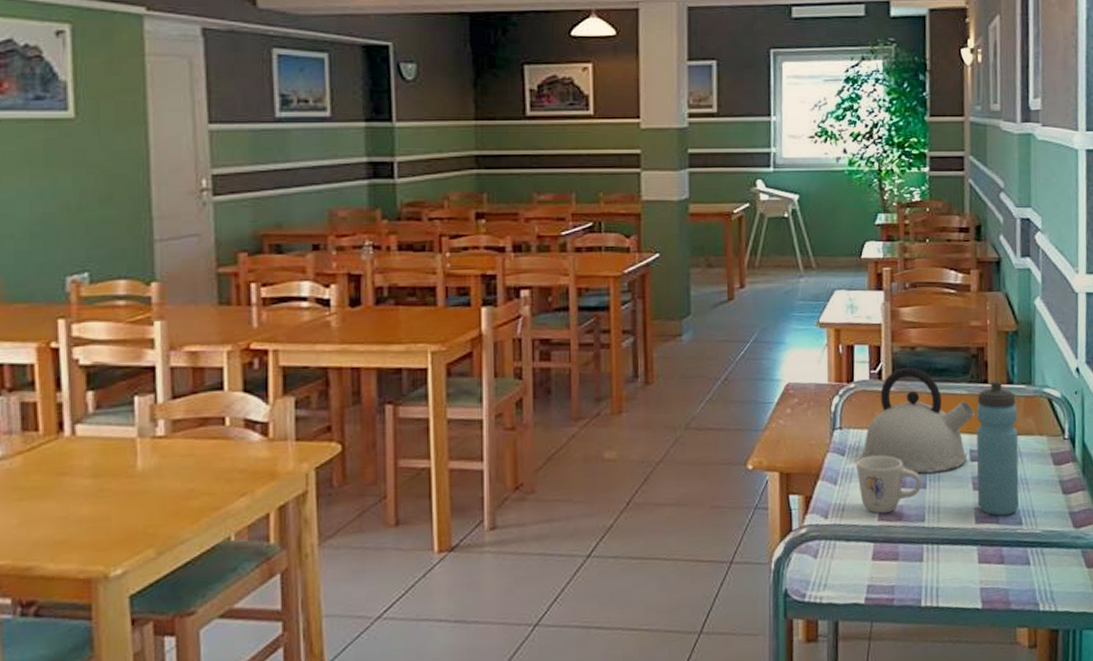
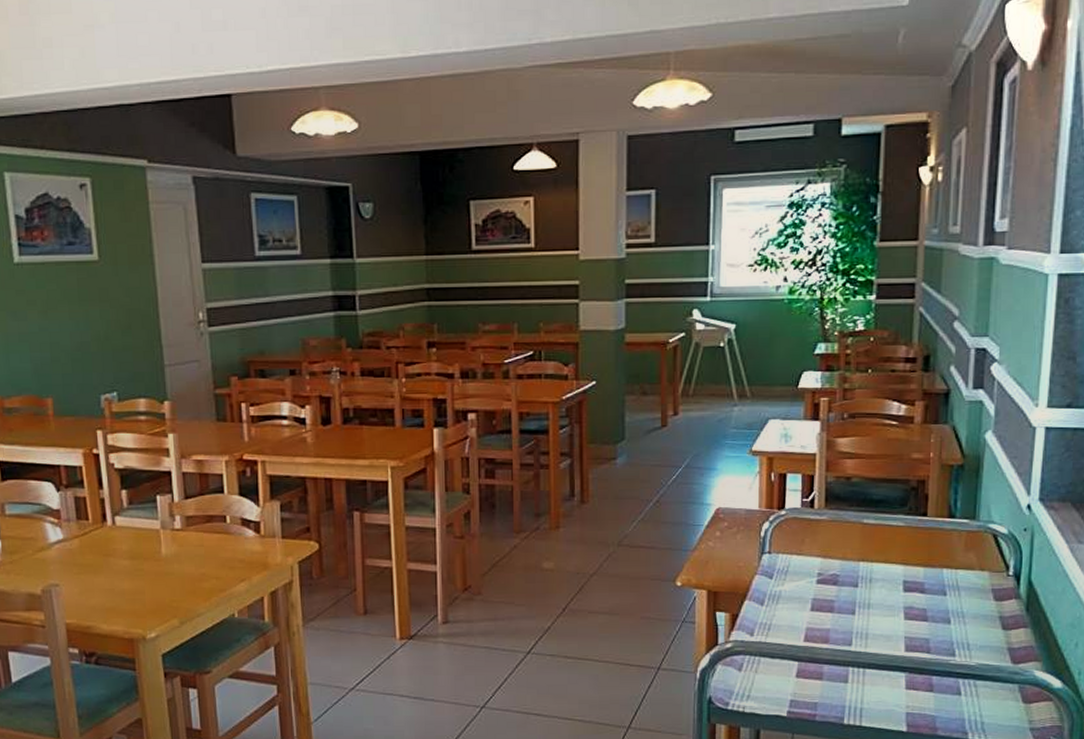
mug: present [856,455,922,514] -> none [784,580,850,636]
kettle: present [861,367,975,474] -> none [789,497,911,600]
water bottle: present [976,381,1019,516] -> none [908,515,958,646]

